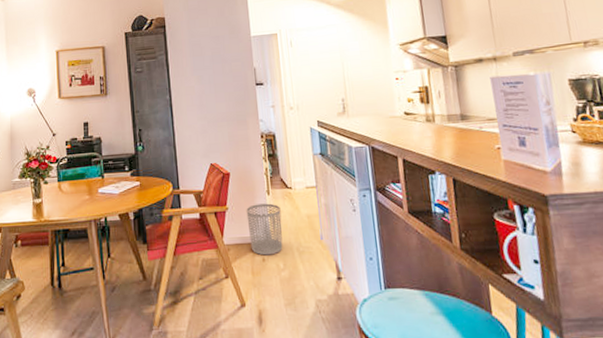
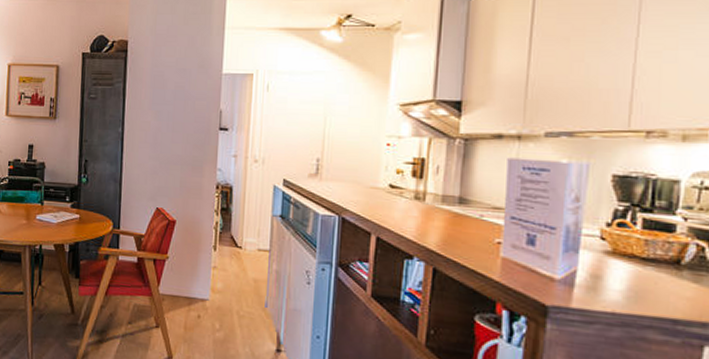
waste bin: present [246,203,283,256] -> none [187,258,226,314]

